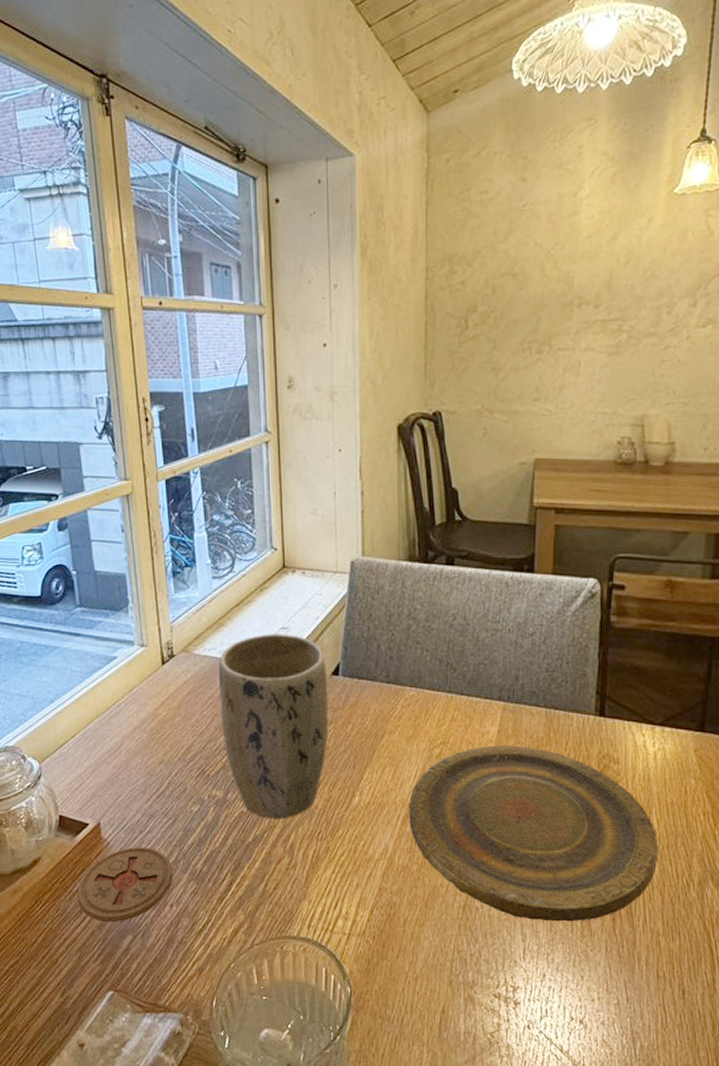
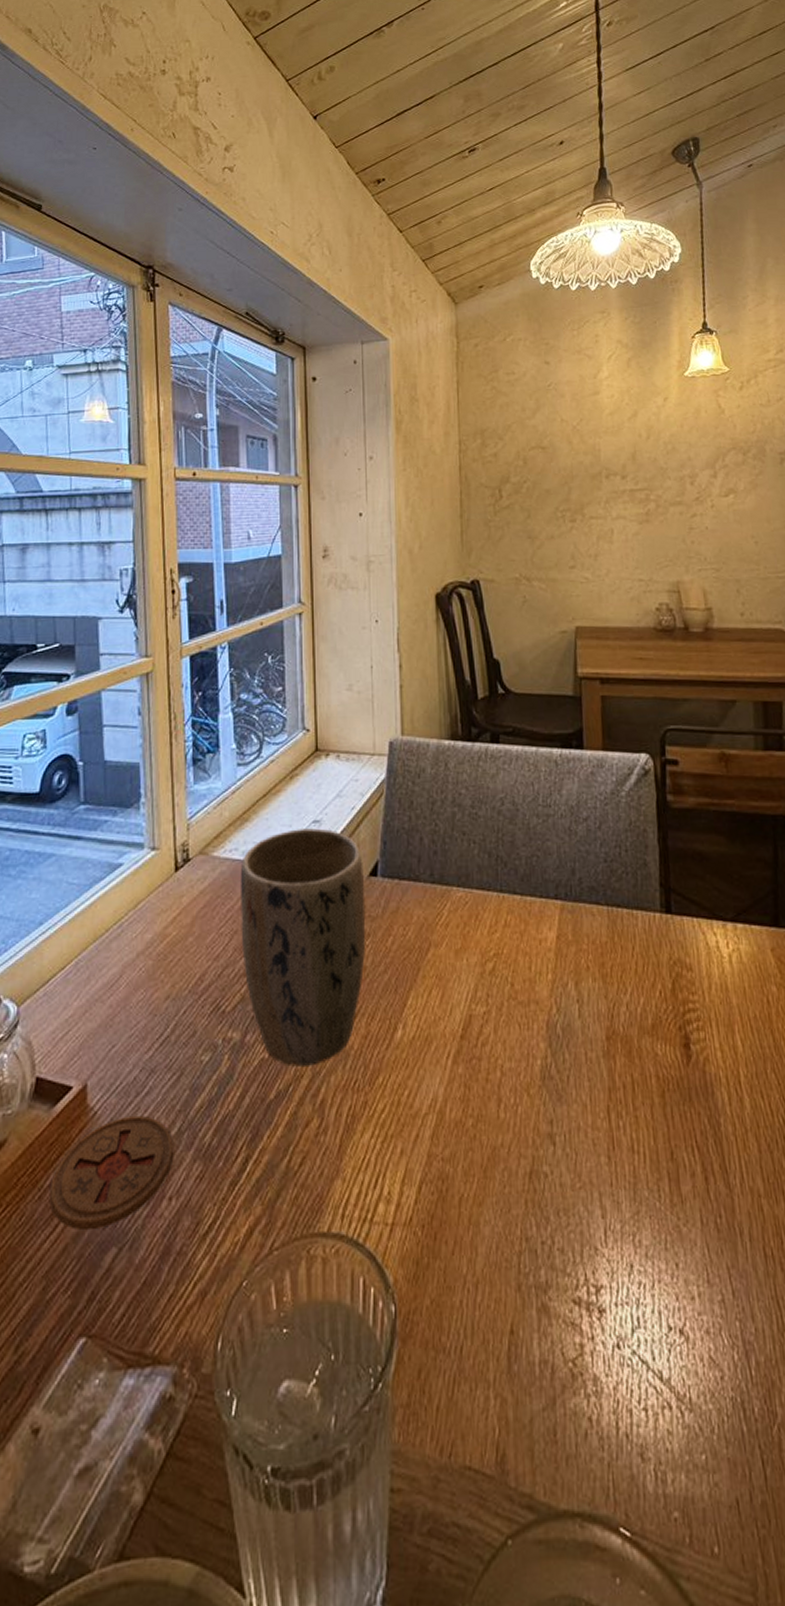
plate: present [409,745,659,922] -> none [460,954,748,1187]

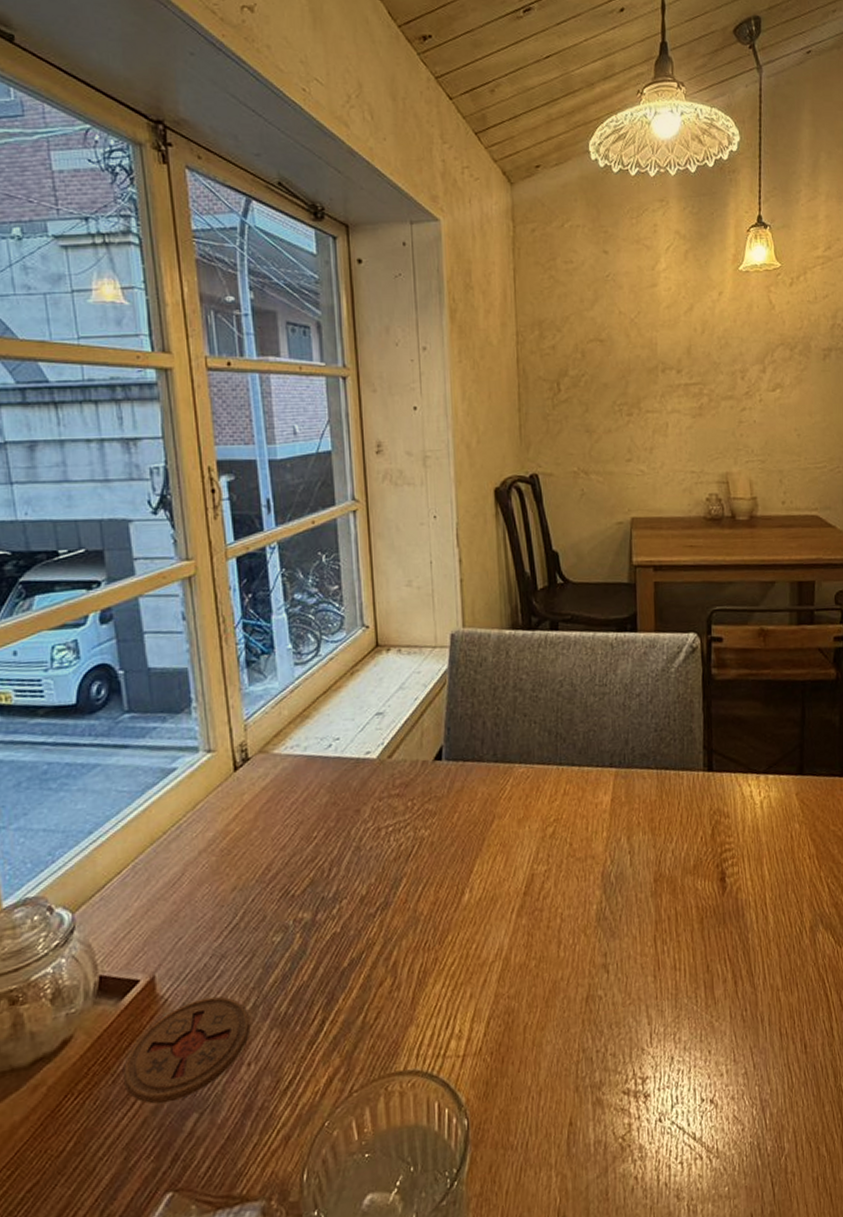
plant pot: present [241,828,366,1067] -> none [304,720,433,937]

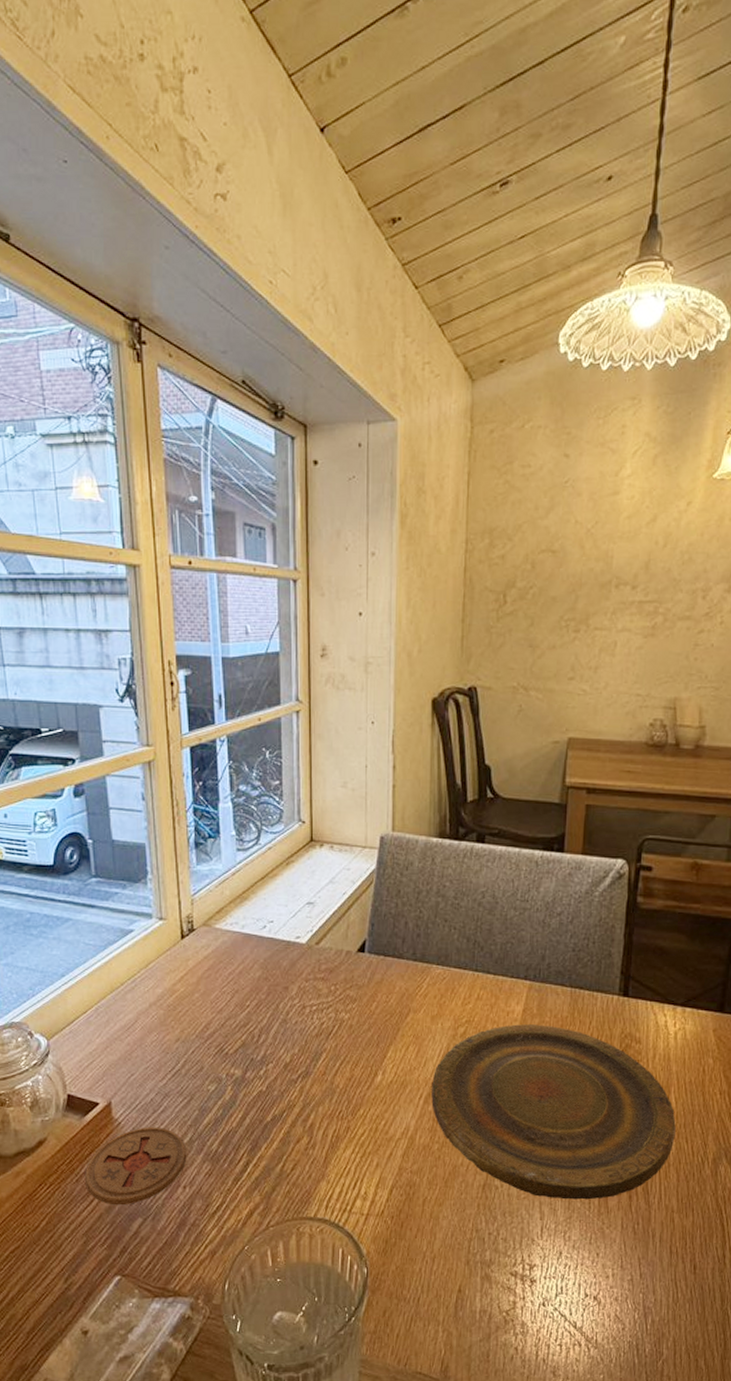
plate: none [523,812,772,1000] -> present [431,1024,676,1200]

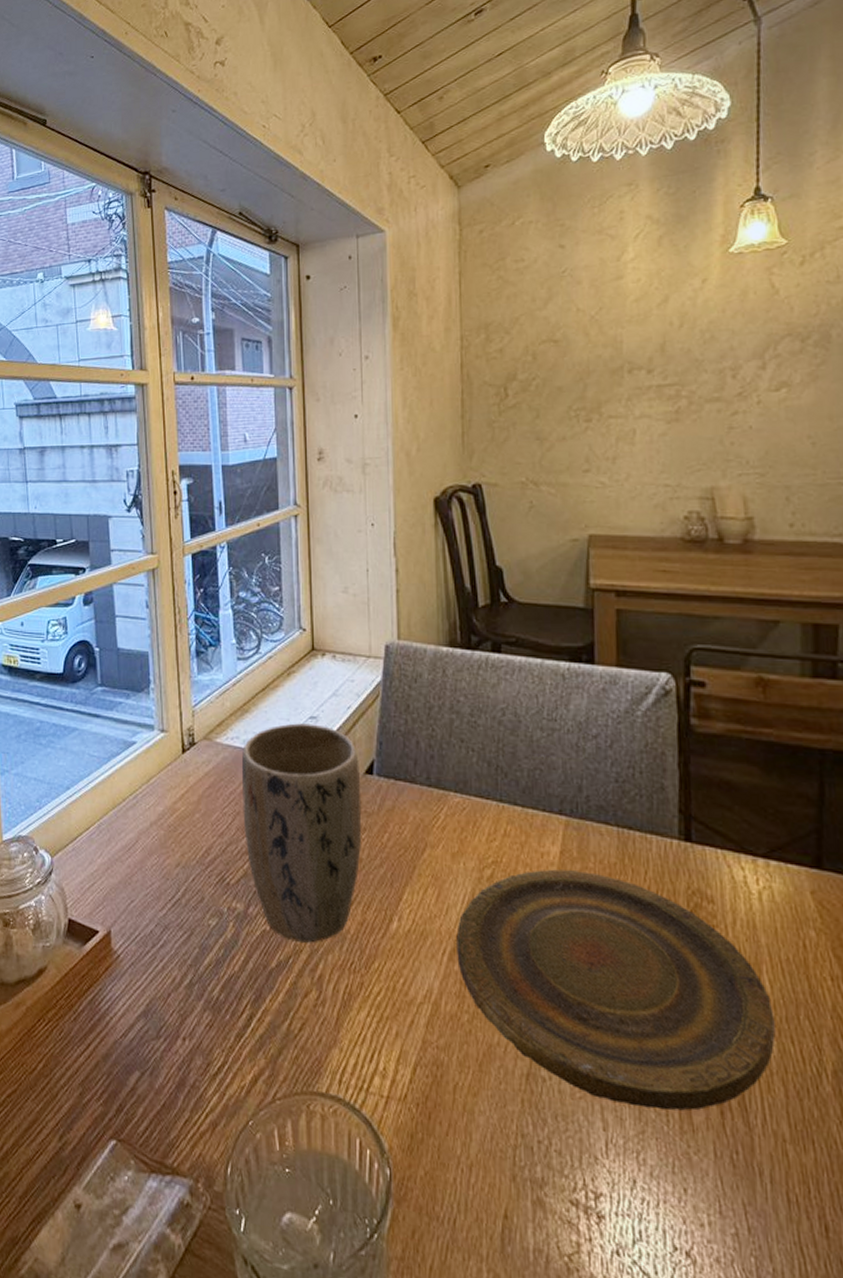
coaster: present [84,1127,187,1206] -> none [82,962,187,1054]
plant pot: none [241,909,353,1098] -> present [242,723,362,943]

